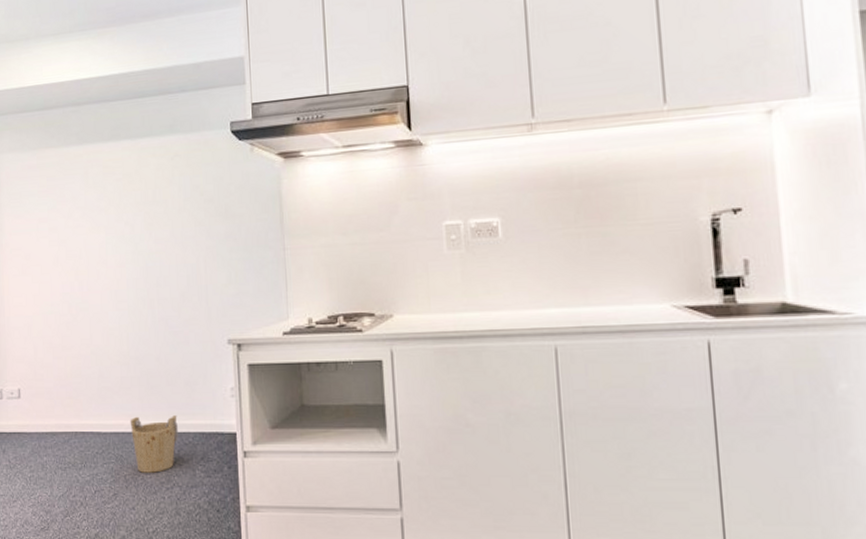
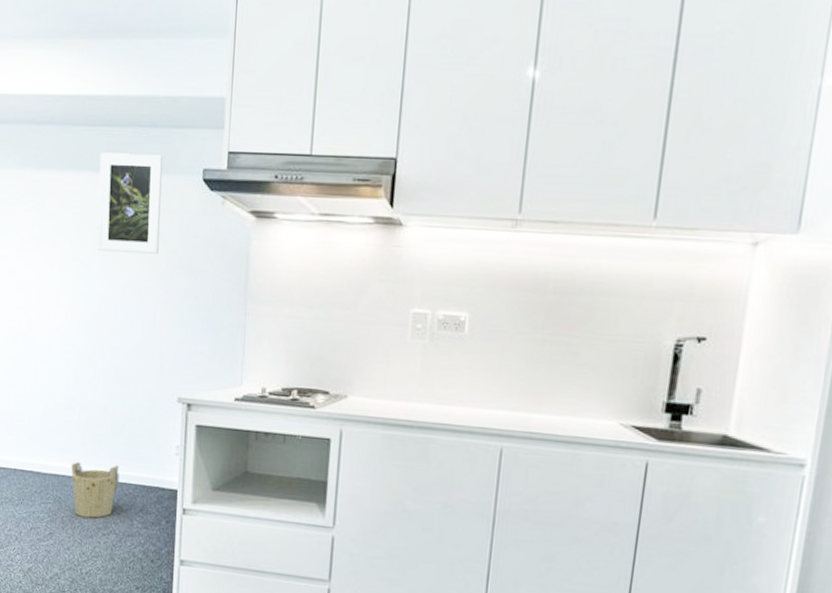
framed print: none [135,115,197,211] -> present [98,152,163,255]

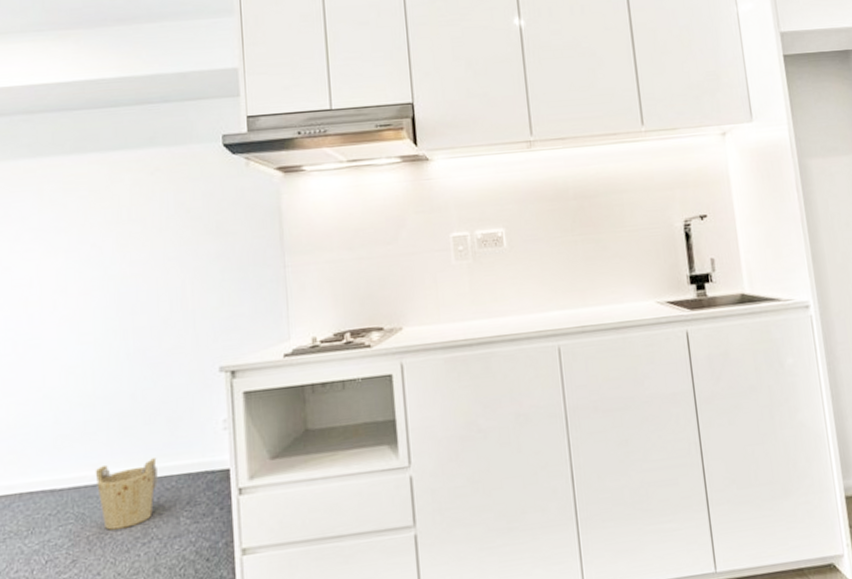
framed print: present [98,152,163,255] -> none [105,127,183,231]

